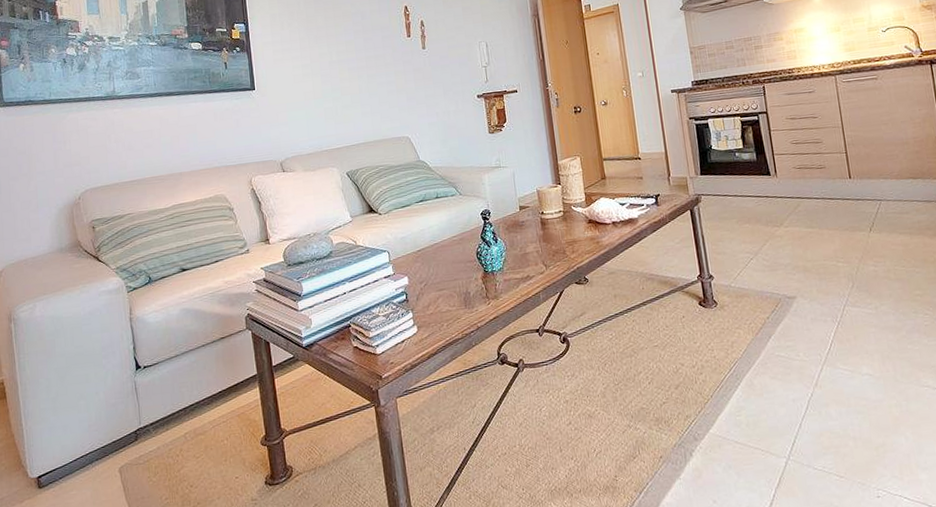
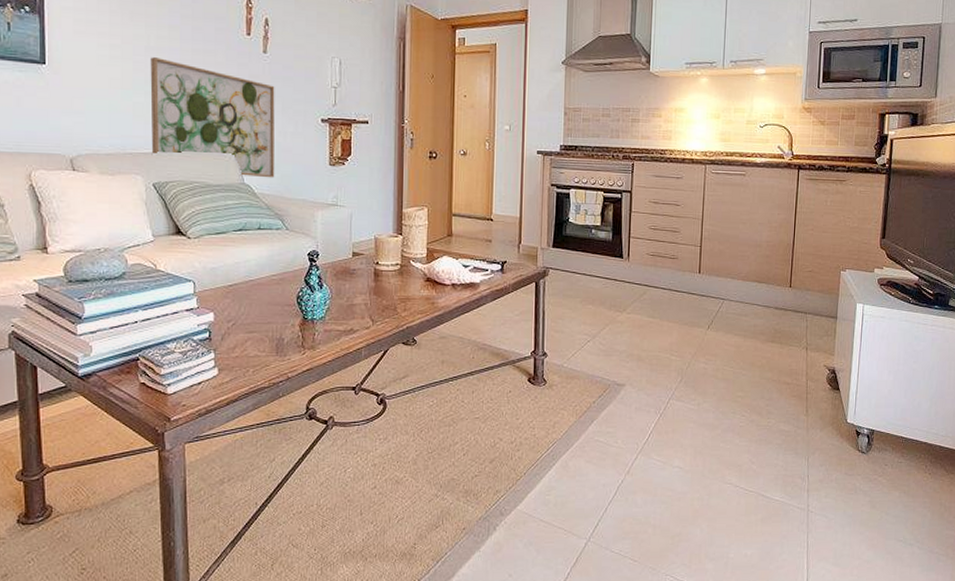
wall art: none [334,68,445,155] -> present [150,57,275,178]

